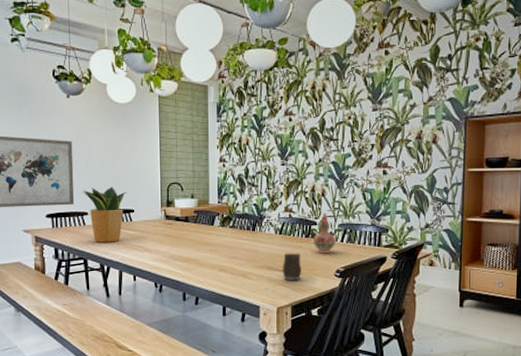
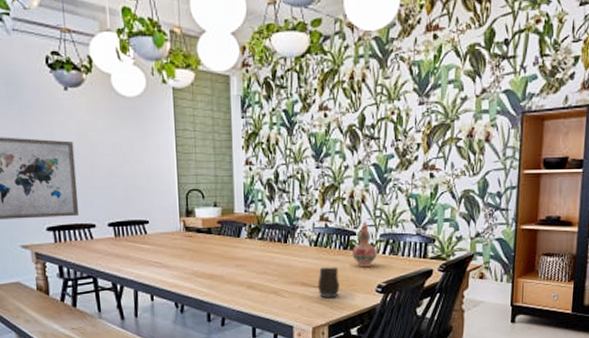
potted plant: present [82,187,128,242] -> none [88,194,141,258]

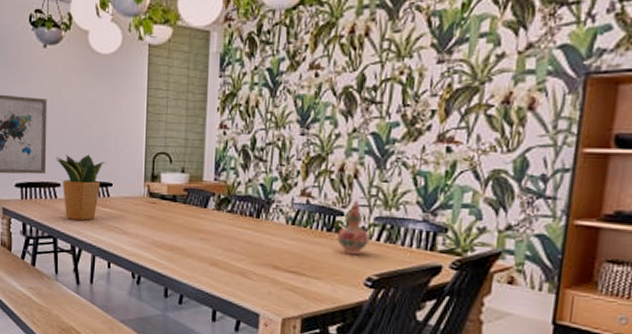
potted plant: none [88,194,141,258] -> present [56,154,106,221]
mug: present [318,267,339,298] -> none [292,249,319,287]

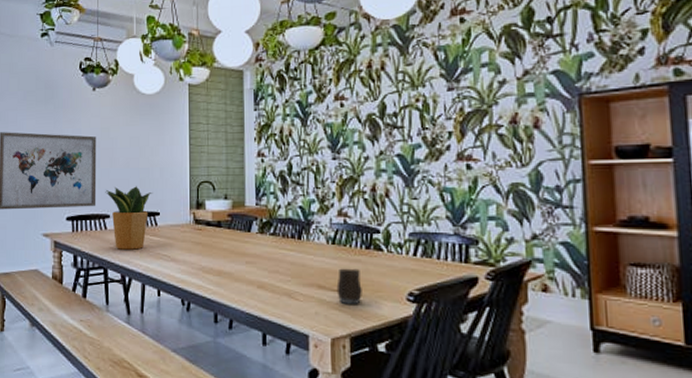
mug: none [292,249,319,287] -> present [336,268,362,305]
decorative vase: present [337,200,370,255] -> none [376,217,407,271]

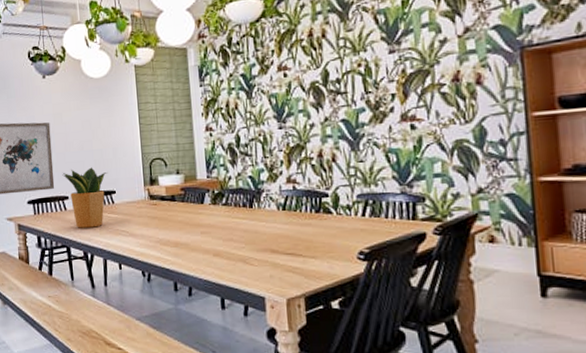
mug: present [336,268,362,305] -> none [289,232,314,267]

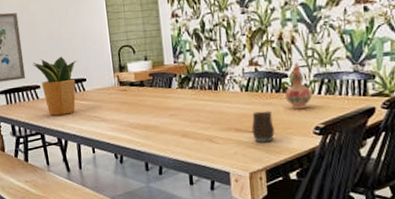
mug: none [289,232,314,267] -> present [251,111,275,143]
decorative vase: none [325,181,356,232] -> present [285,62,313,110]

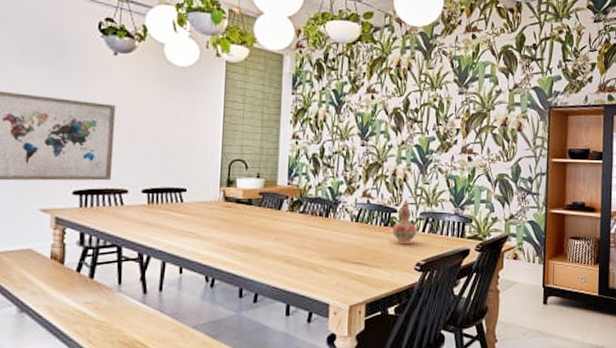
potted plant: present [32,56,78,116] -> none [123,160,180,227]
mug: present [251,111,275,143] -> none [357,243,379,276]

